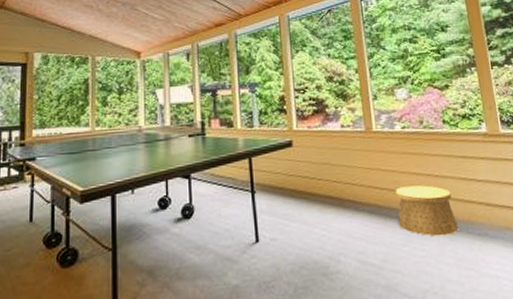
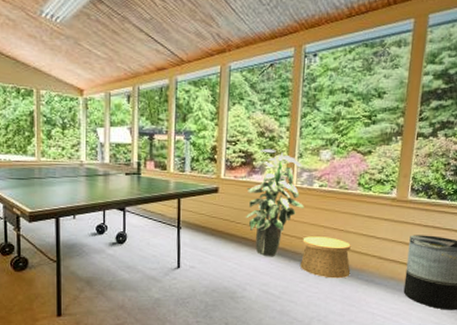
indoor plant: none [323,93,390,217] -> present [246,148,304,257]

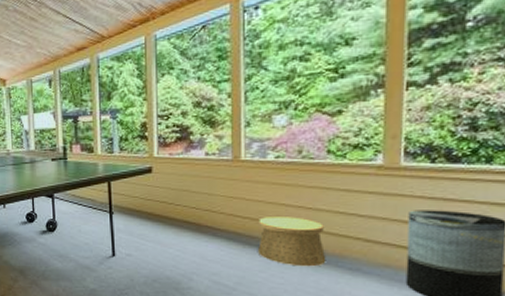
indoor plant: present [246,148,304,257] -> none [184,119,257,242]

